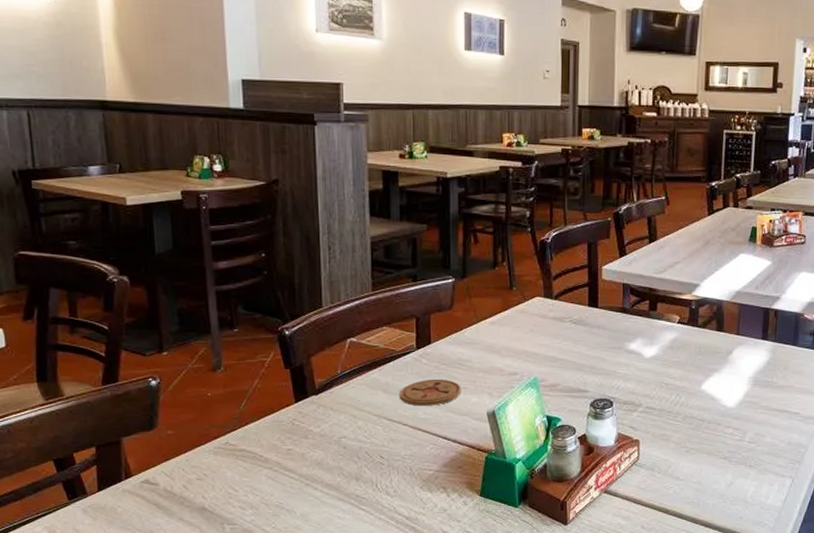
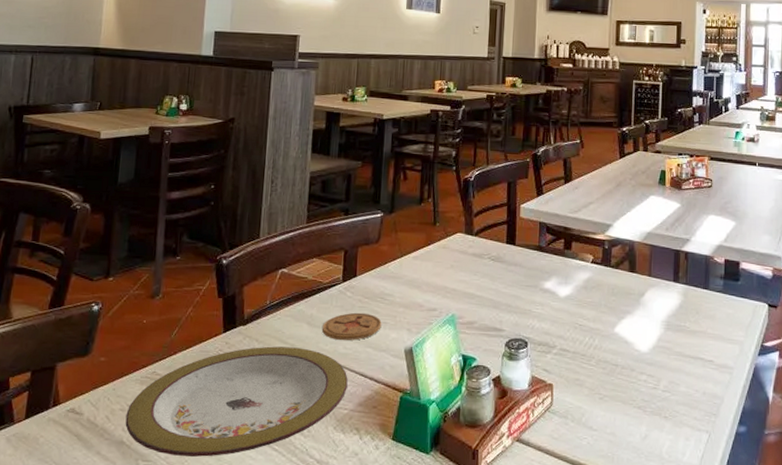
plate: none [204,414,431,519] -> present [125,346,348,457]

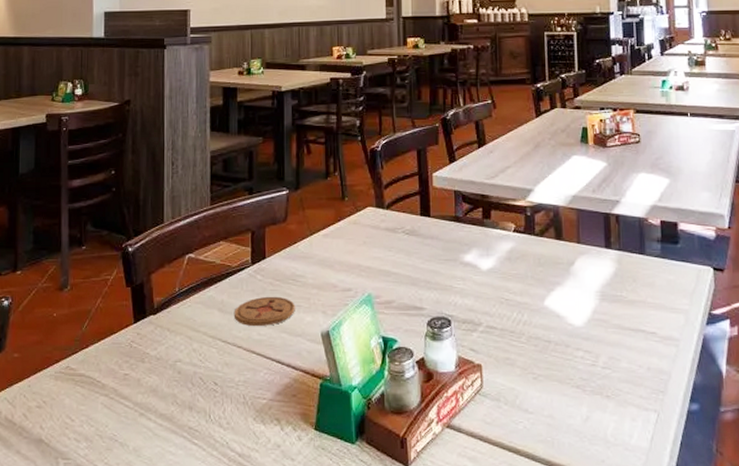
plate: present [125,346,348,457] -> none [43,335,264,453]

